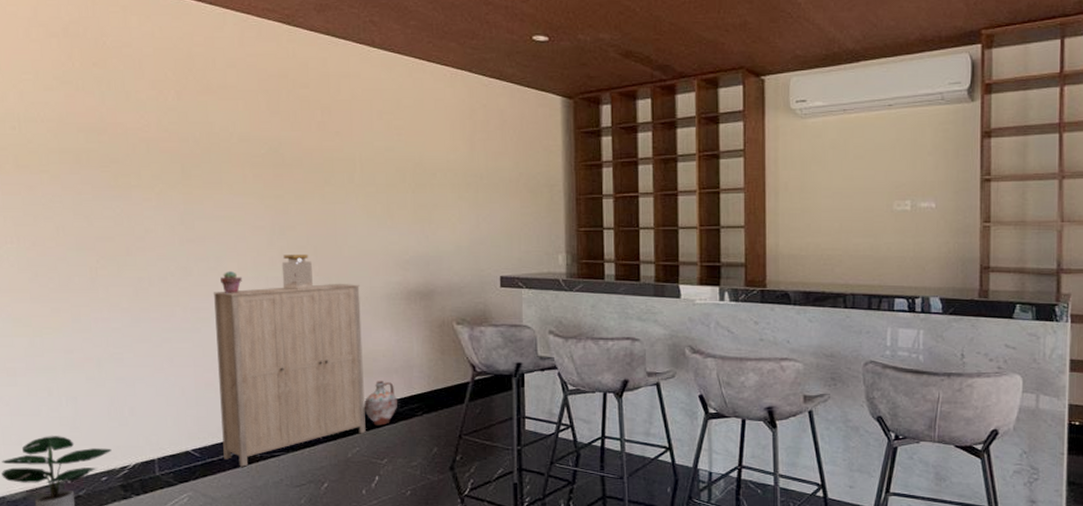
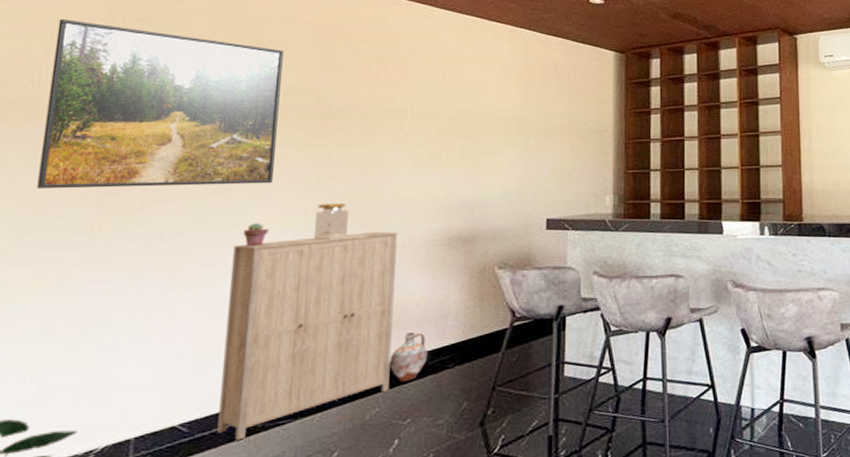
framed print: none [25,64,239,234] -> present [37,18,284,188]

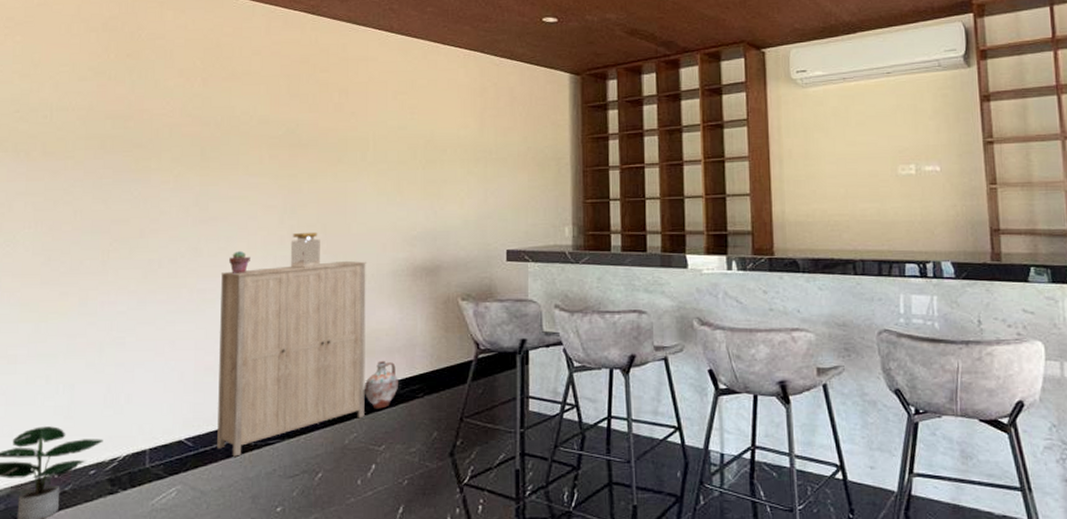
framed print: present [37,18,284,188] -> none [56,57,254,217]

